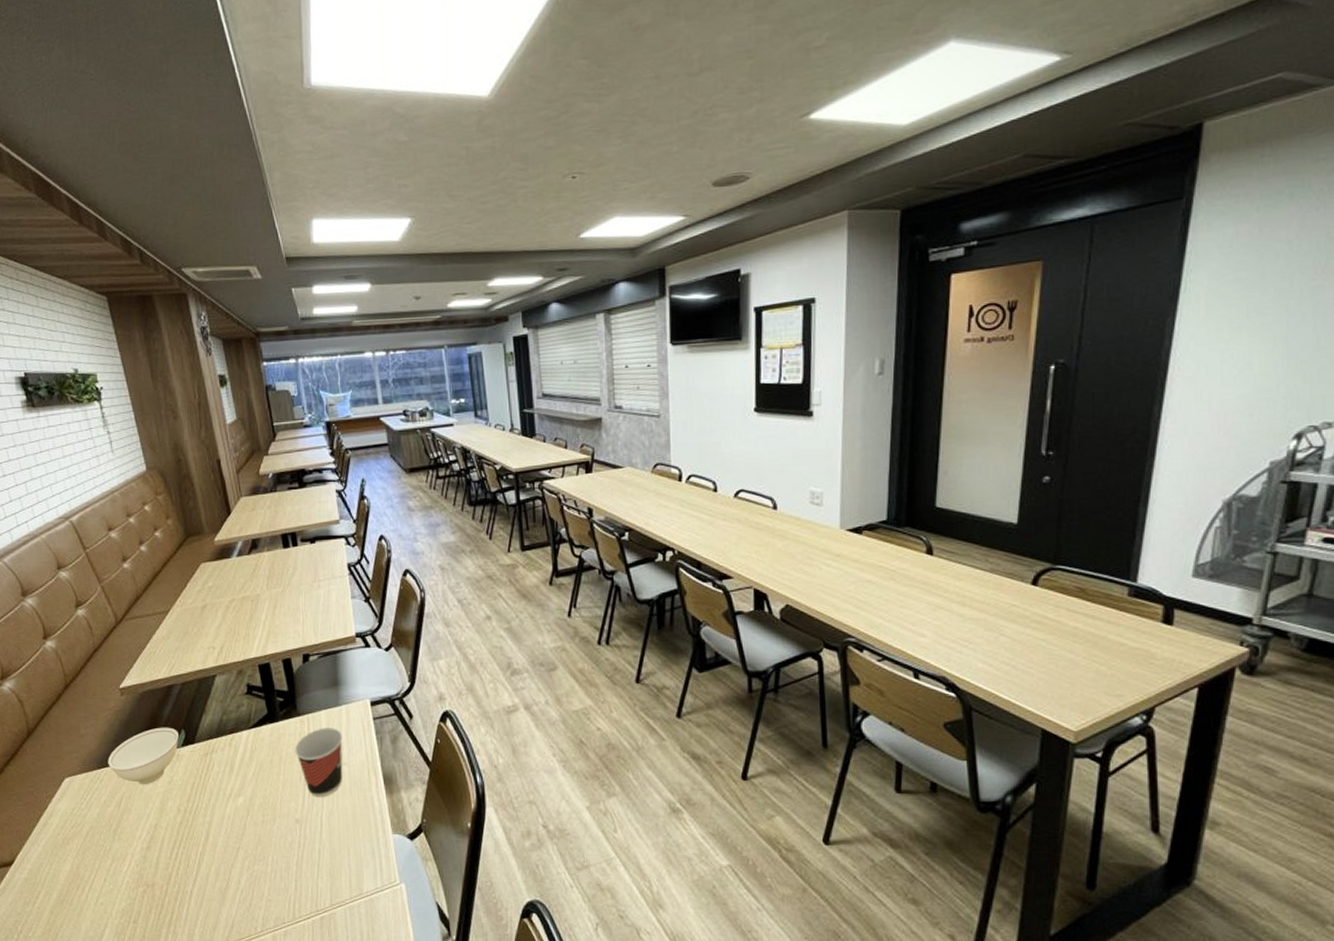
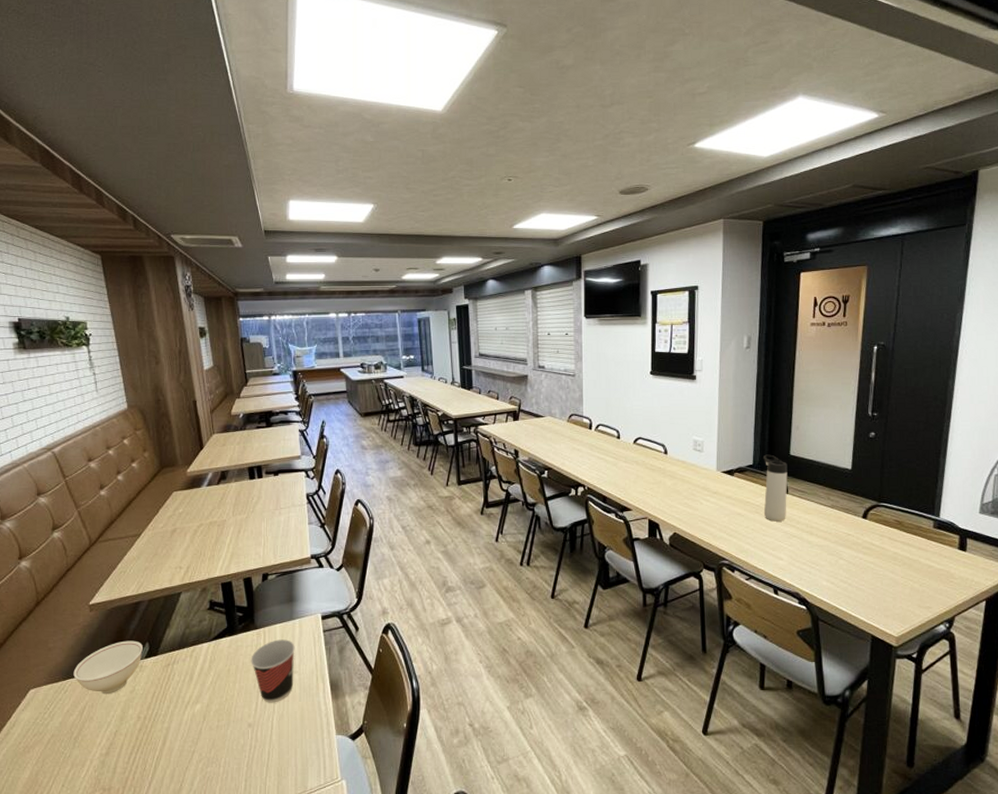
thermos bottle: none [900,507,933,590] -> present [763,454,788,522]

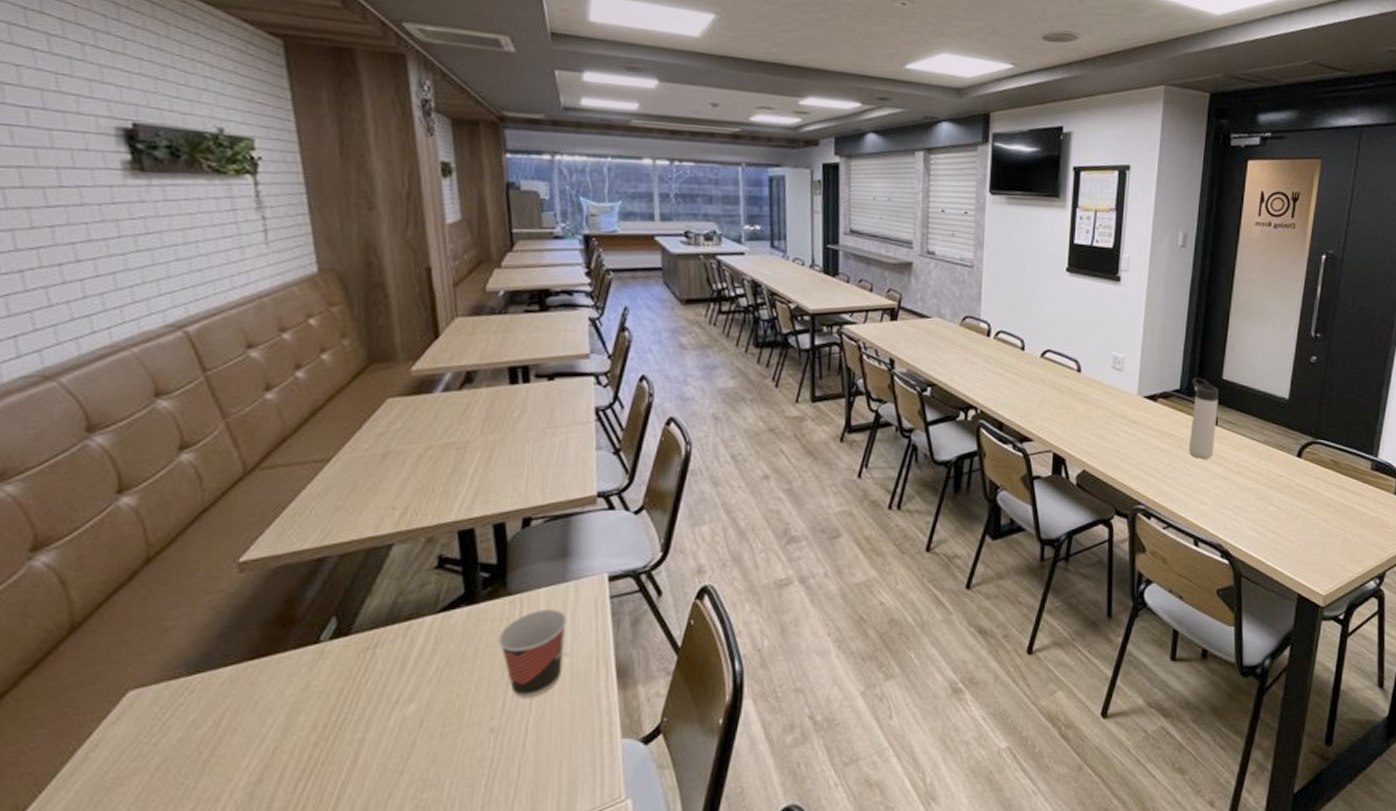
bowl: present [73,640,144,695] -> none [206,614,328,695]

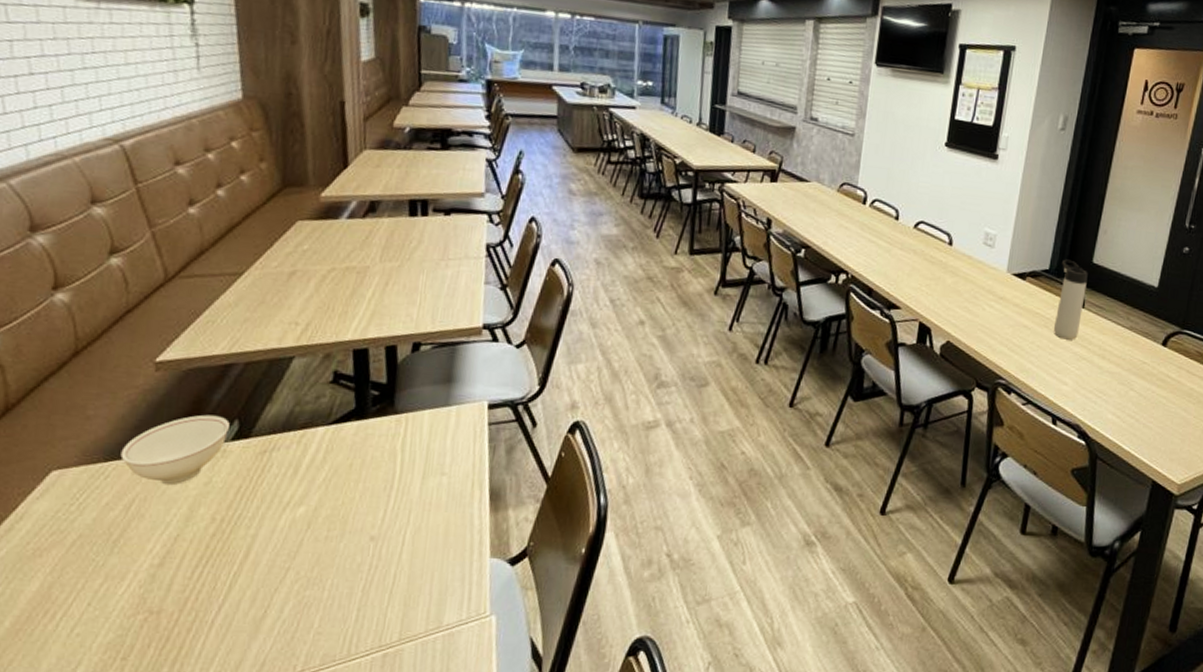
bowl: none [206,614,328,695] -> present [120,414,231,486]
cup: present [498,609,567,699] -> none [383,430,448,512]

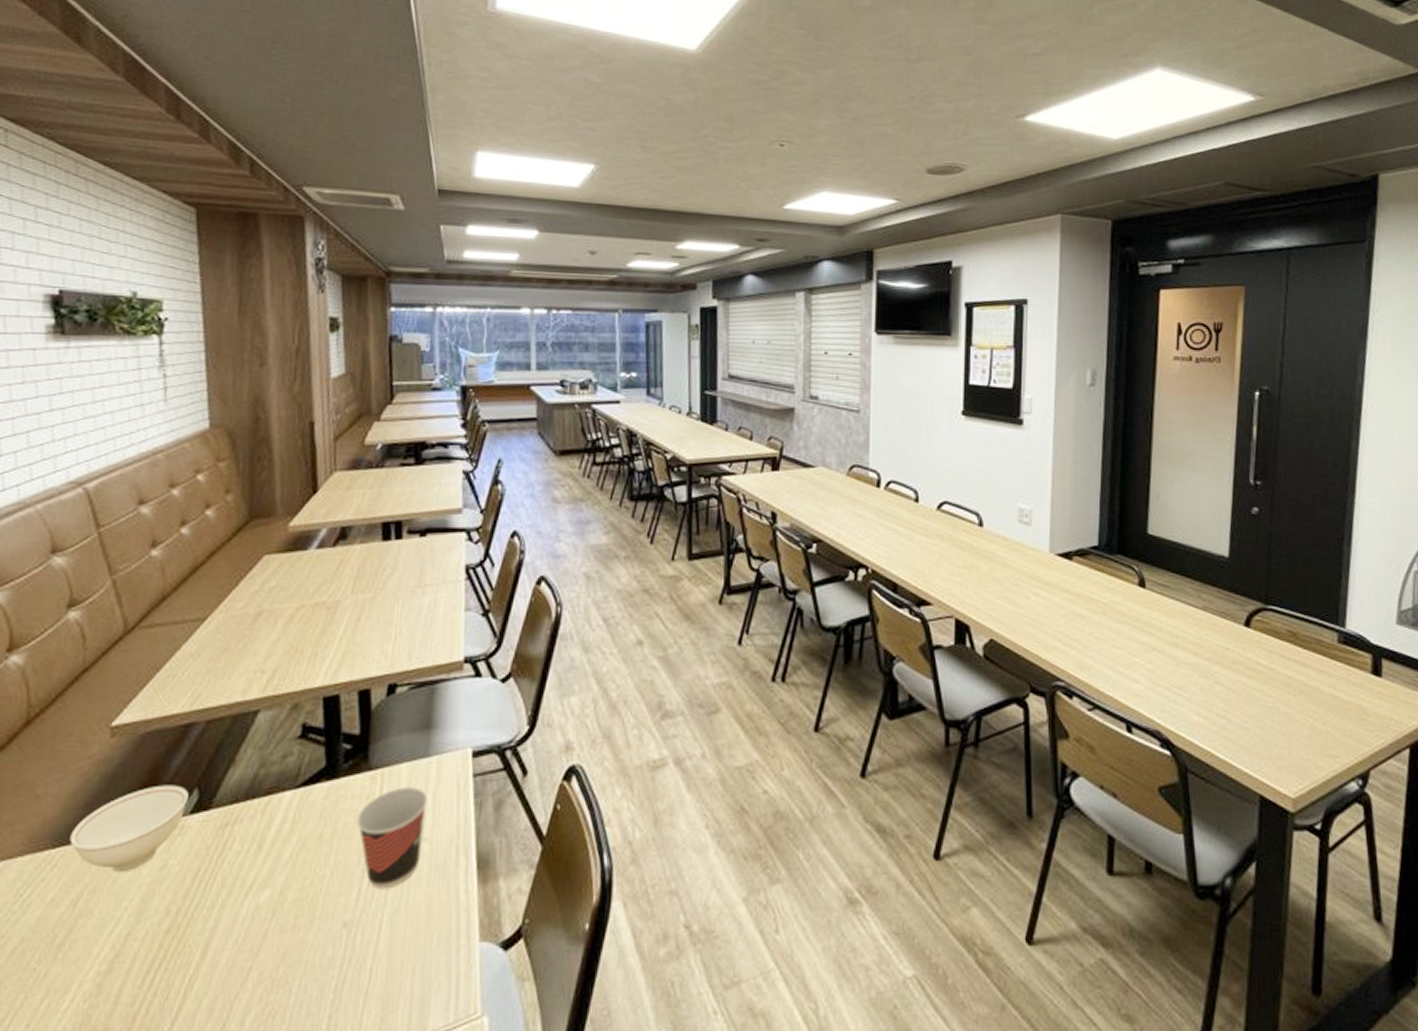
cup: none [383,430,448,512] -> present [356,787,428,889]
thermos bottle: present [1053,259,1088,340] -> none [1112,532,1145,628]

